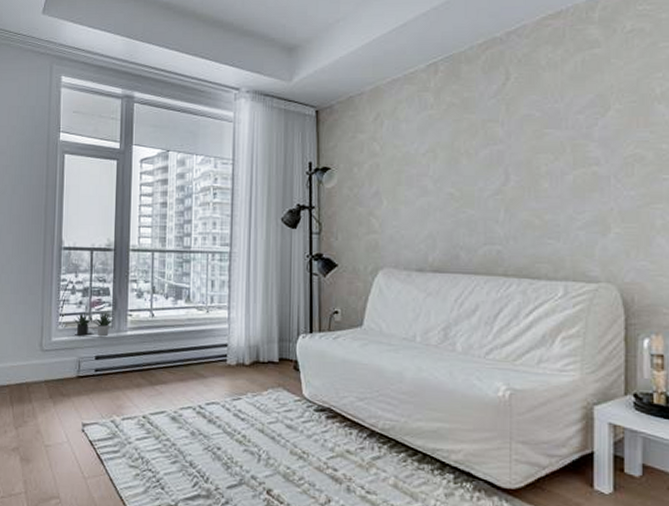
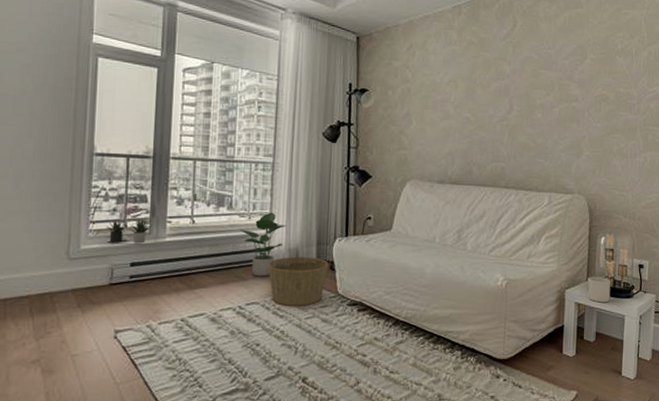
potted plant: none [197,305,246,375] -> present [239,212,287,277]
basket: none [228,353,292,409] -> present [268,256,329,306]
mug: none [626,390,662,426] -> present [587,276,611,303]

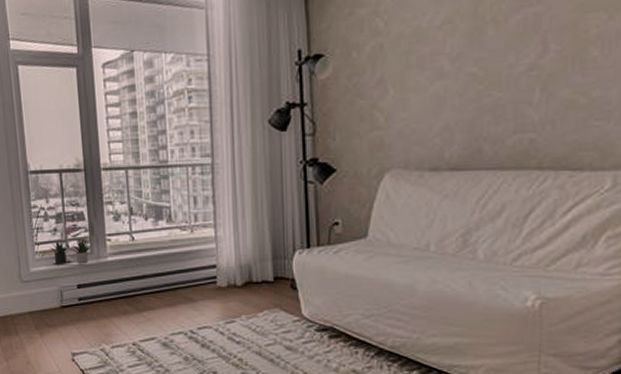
potted plant: present [239,212,287,277] -> none [182,223,235,298]
basket: present [268,256,329,306] -> none [218,274,289,331]

